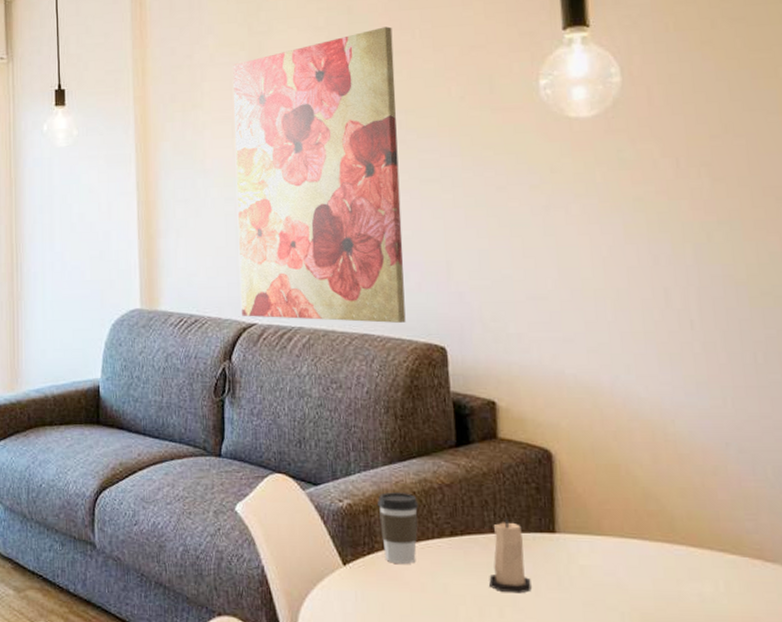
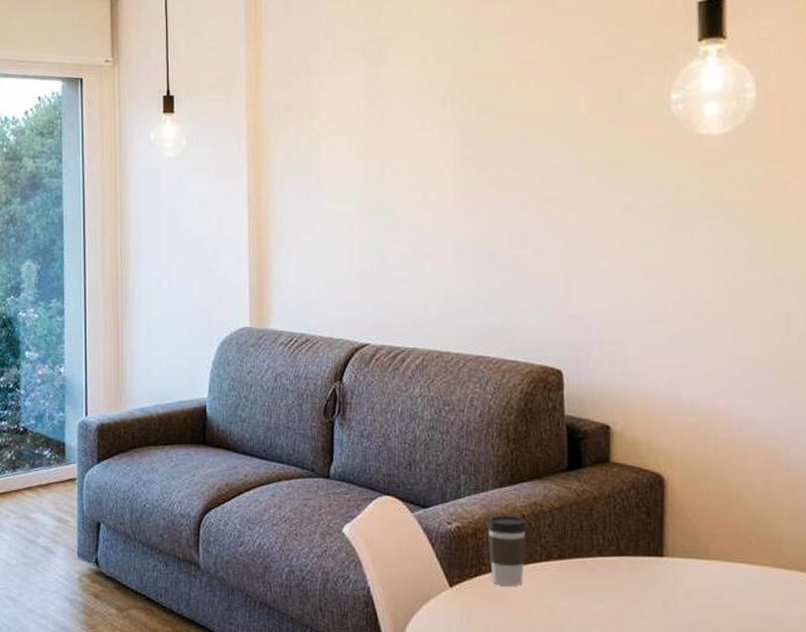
wall art: present [233,26,406,323] -> none [352,34,523,345]
candle: present [489,518,532,594] -> none [595,541,637,616]

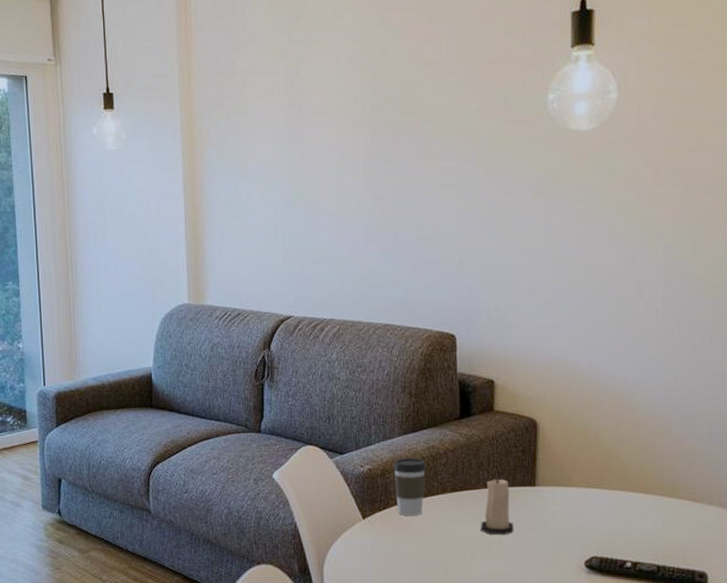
candle: none [595,541,637,616] -> present [481,476,514,535]

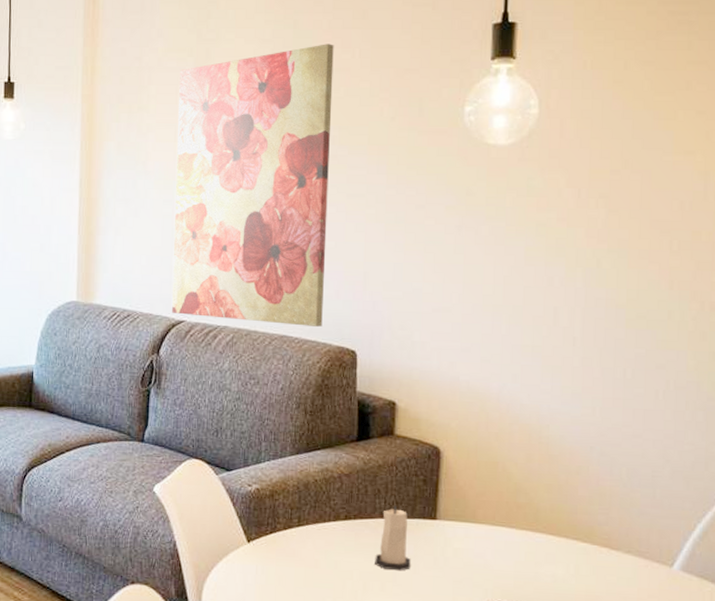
wall art: none [274,39,423,314] -> present [171,44,334,327]
coffee cup: present [393,458,427,516] -> none [283,479,319,543]

